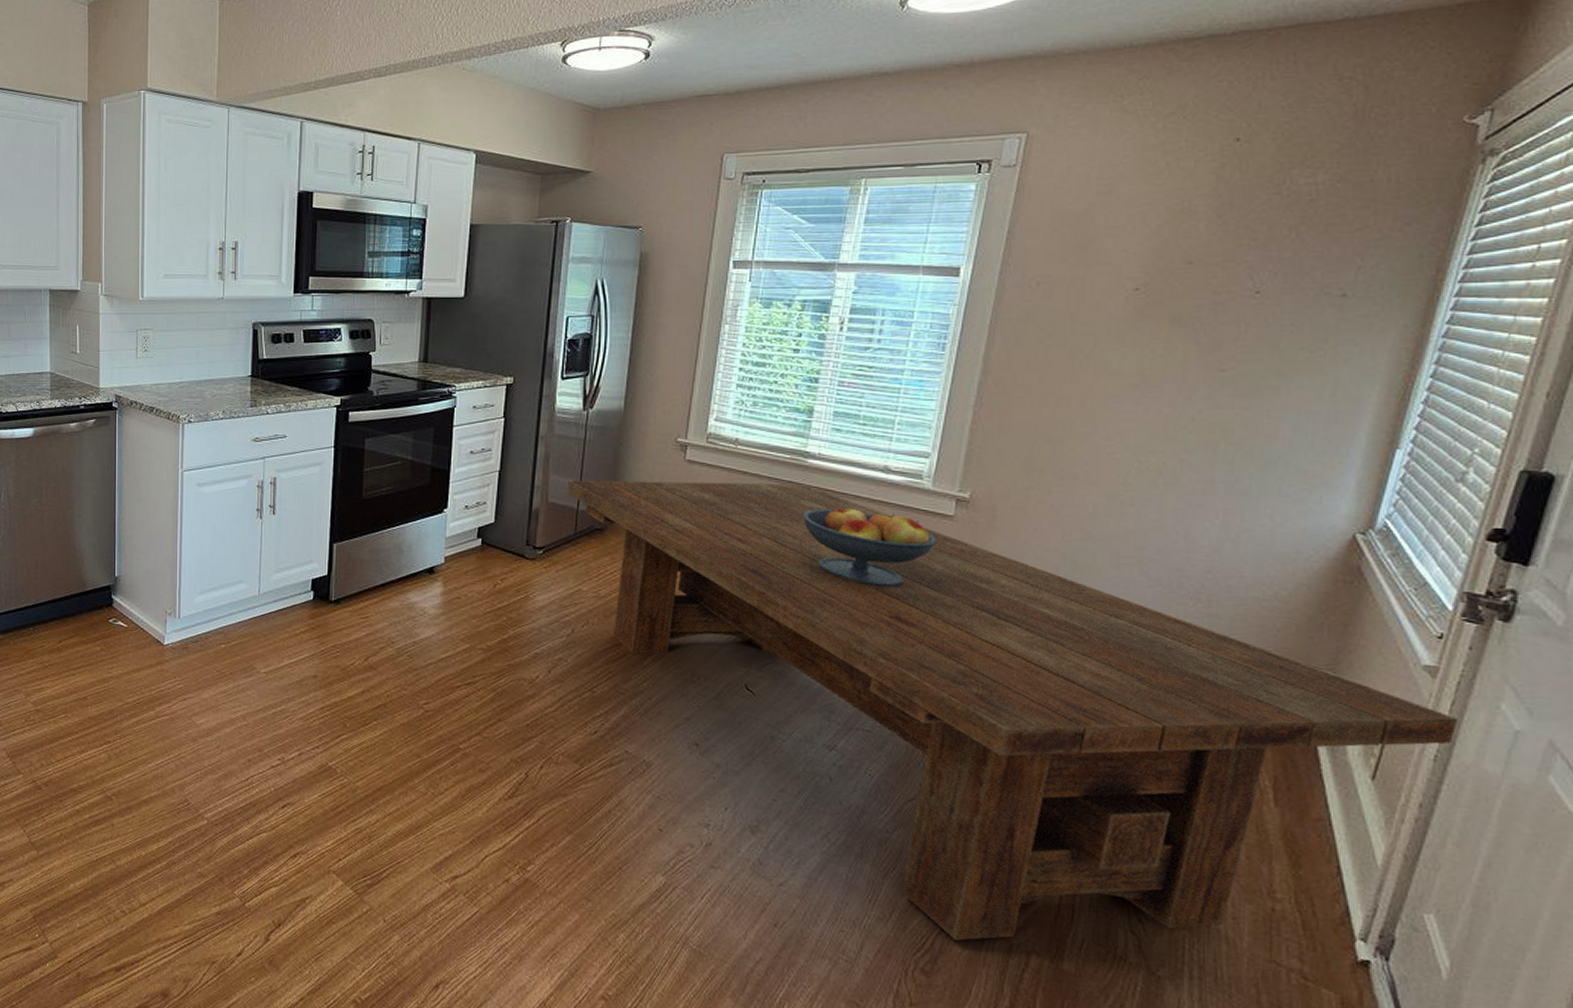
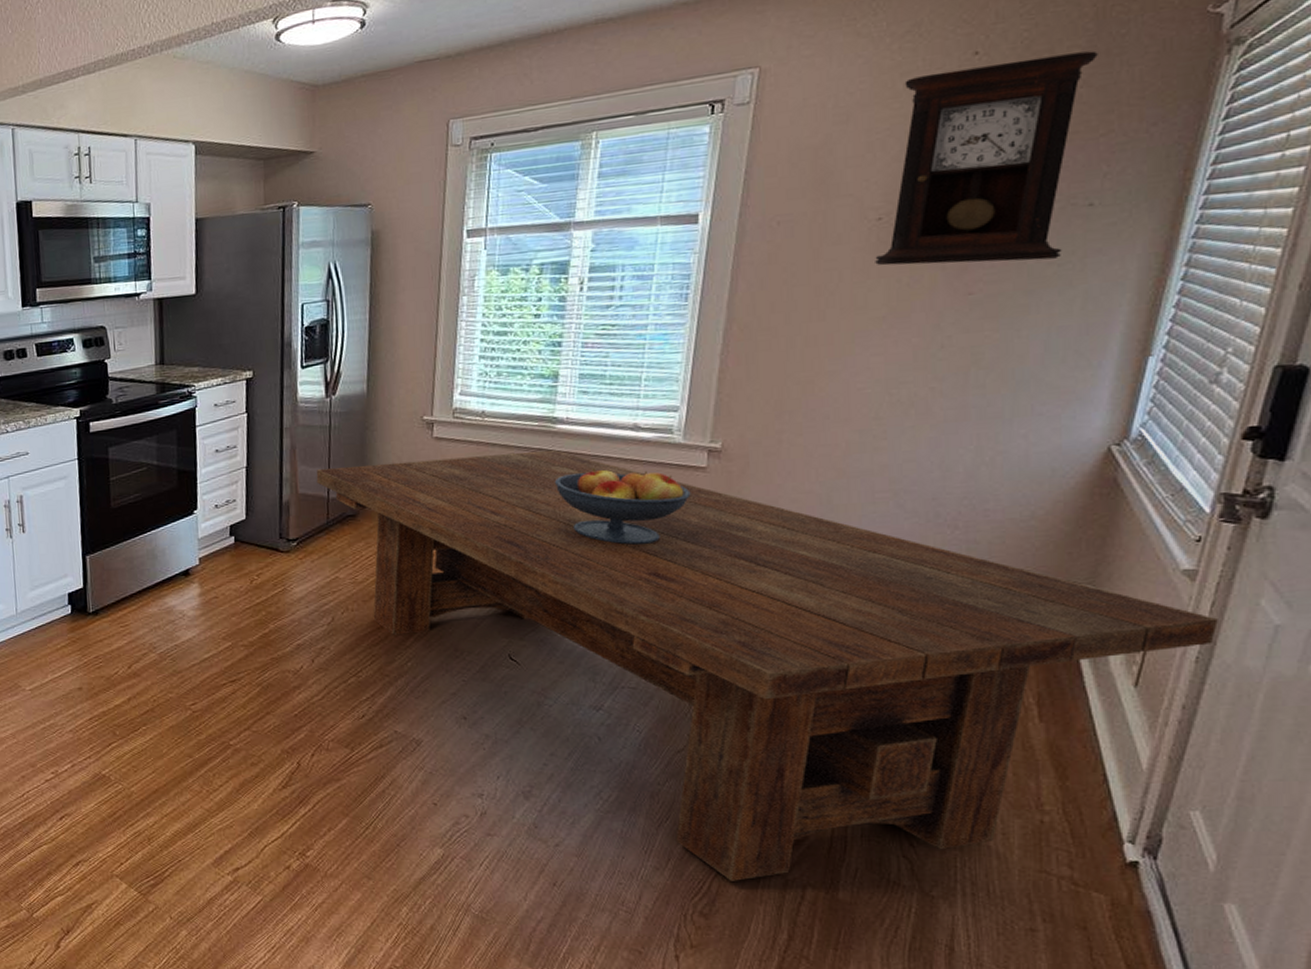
pendulum clock: none [1130,148,1355,344] -> present [875,50,1098,266]

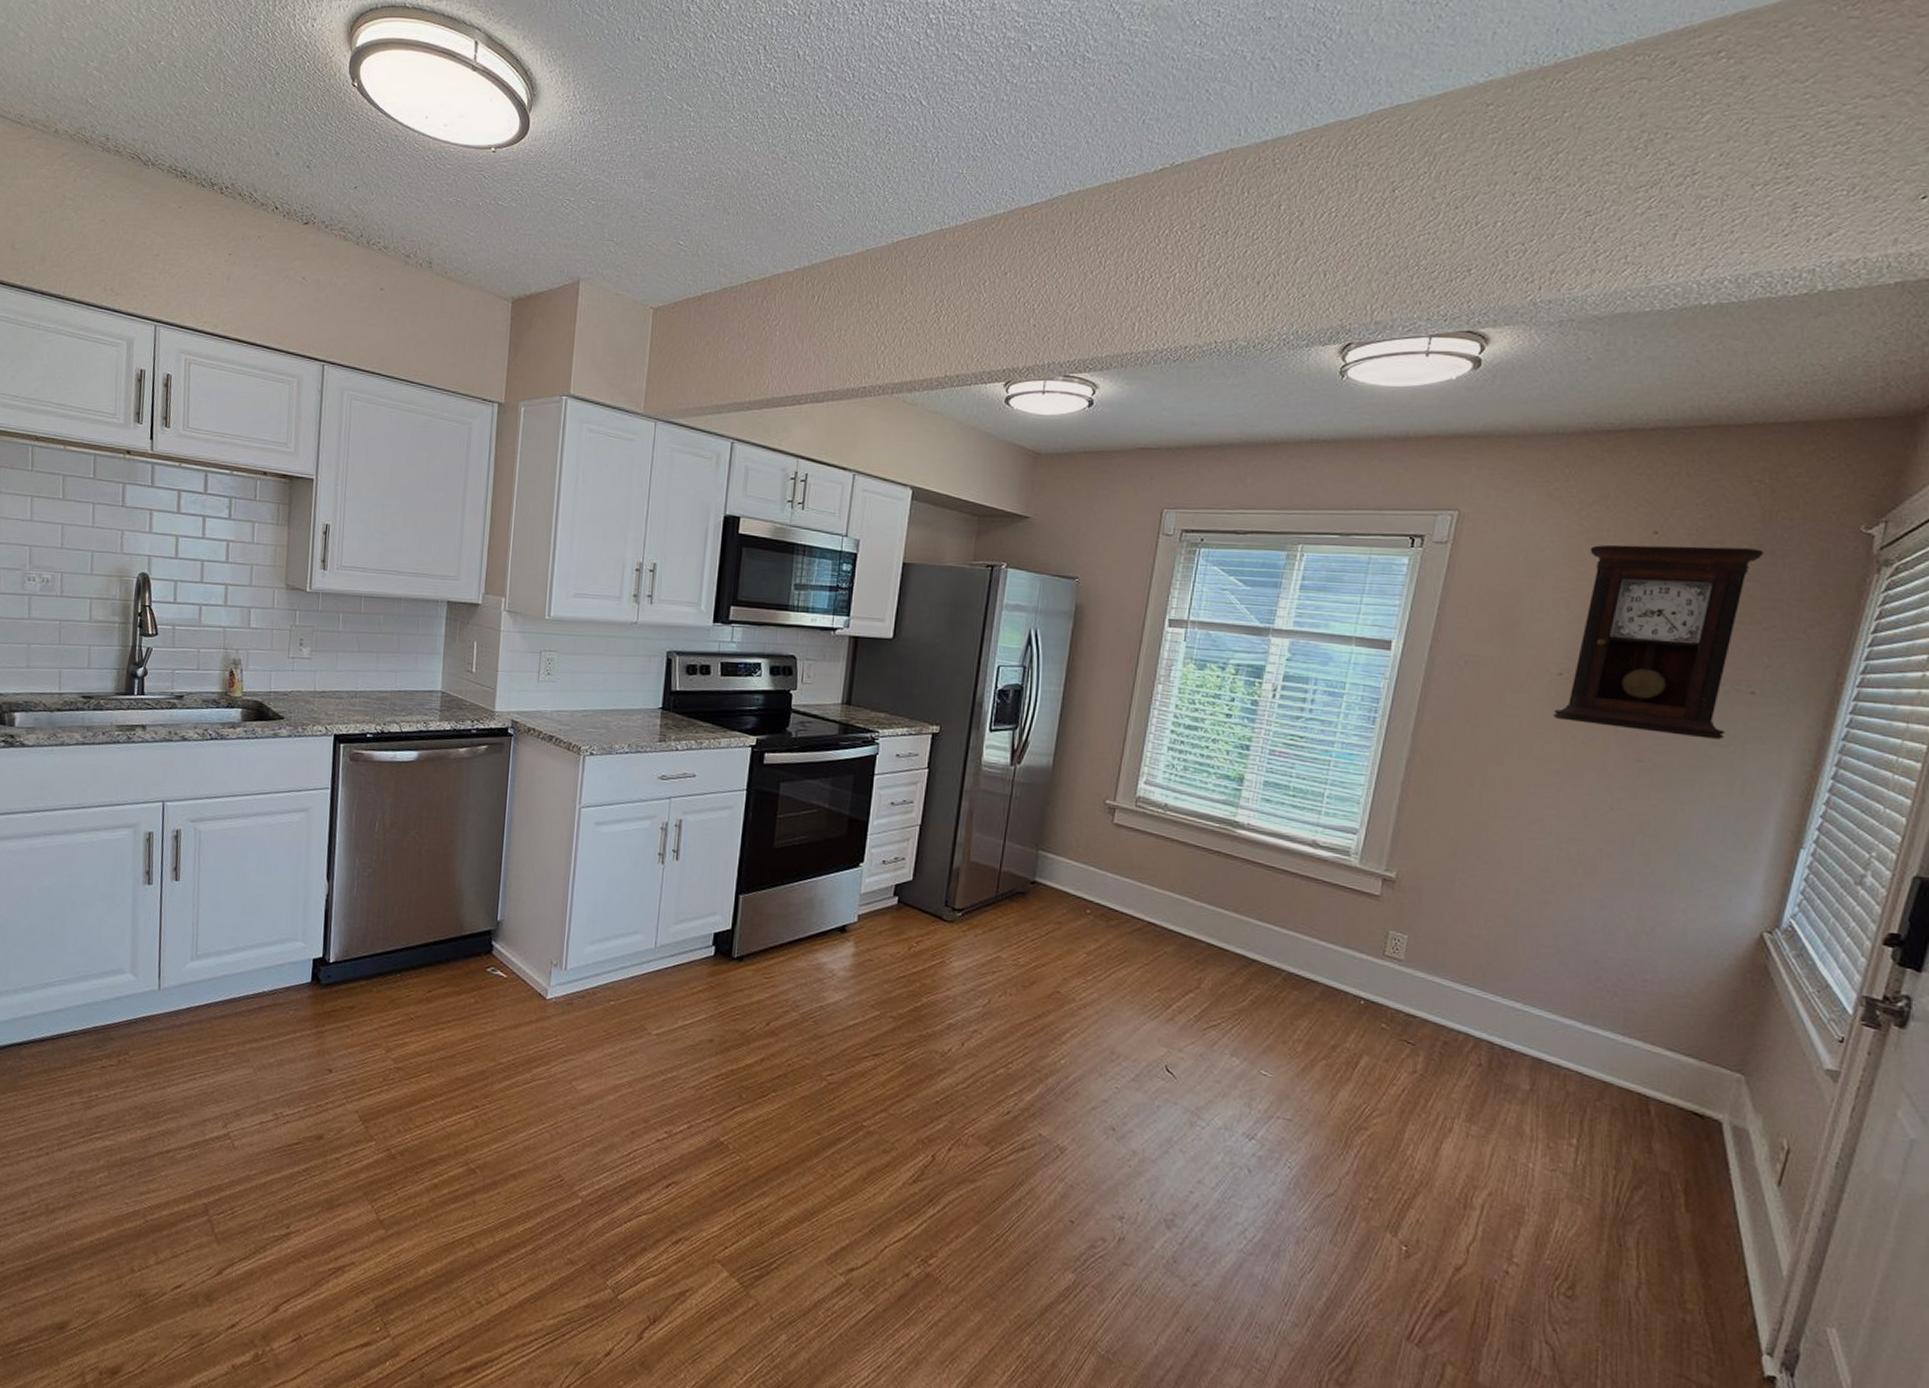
dining table: present [316,449,1218,881] -> none [990,839,1858,1350]
fruit bowl: present [554,468,691,545] -> none [1229,880,1362,967]

